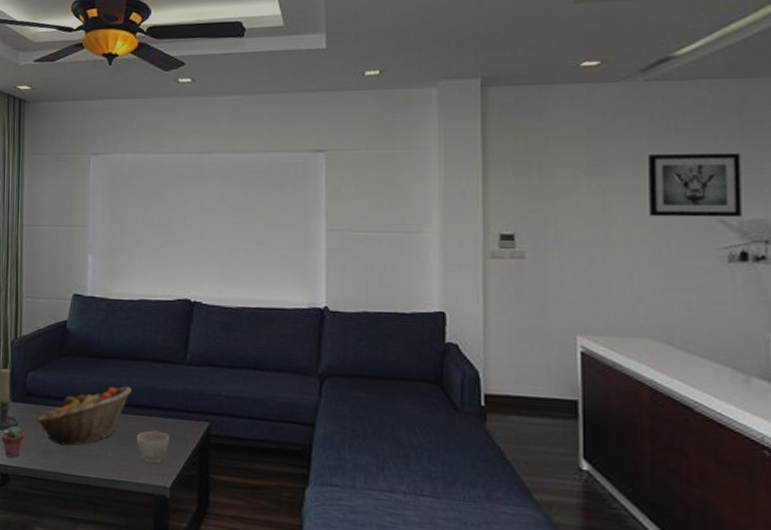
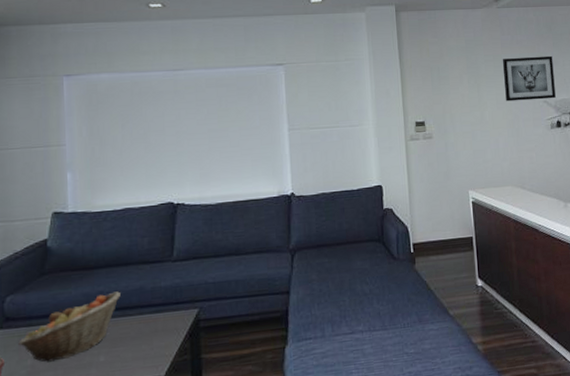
bowl: present [136,430,169,464] -> none [128,326,161,359]

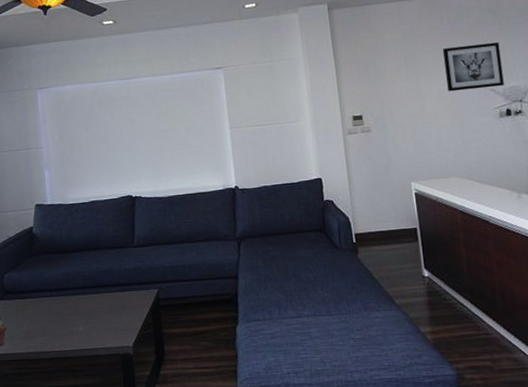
fruit basket: present [18,291,120,362] -> none [16,272,93,329]

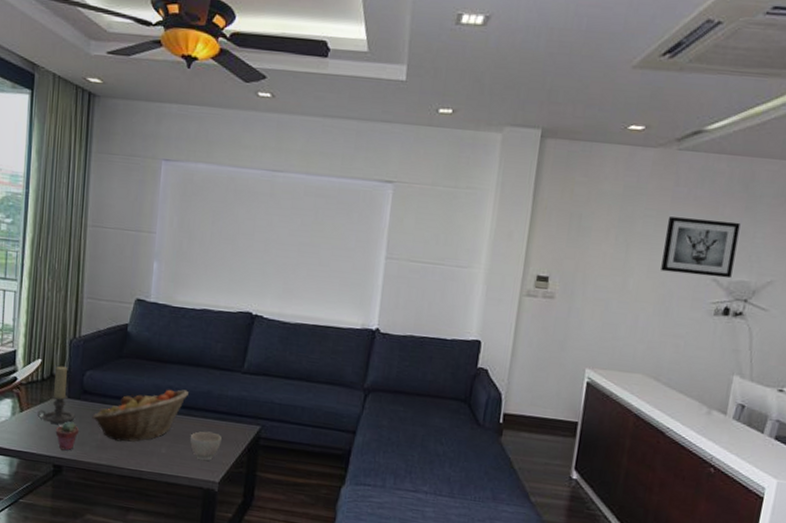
fruit basket: none [16,272,93,329] -> present [92,389,188,442]
bowl: none [101,303,128,330] -> present [190,431,222,461]

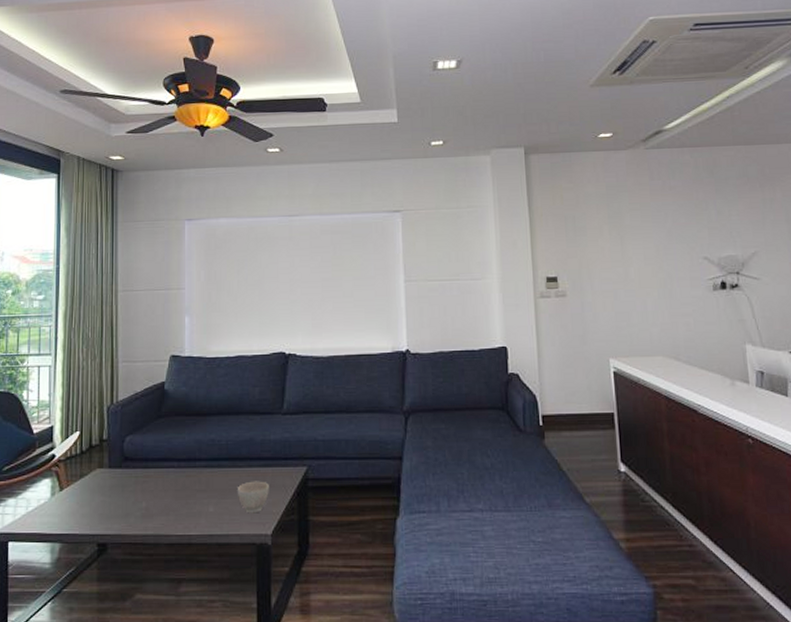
candle holder: present [37,366,76,424] -> none [78,435,118,498]
potted succulent: present [55,421,78,451] -> none [98,493,122,526]
fruit basket: present [92,389,188,442] -> none [135,441,231,507]
wall art: present [661,217,741,279] -> none [651,204,720,257]

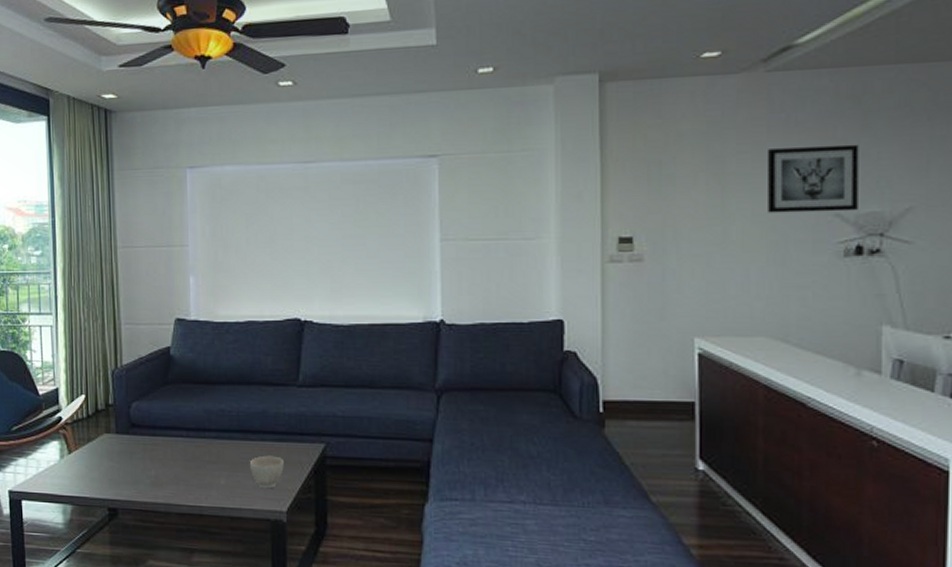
wall art: none [651,204,720,257] -> present [766,144,859,213]

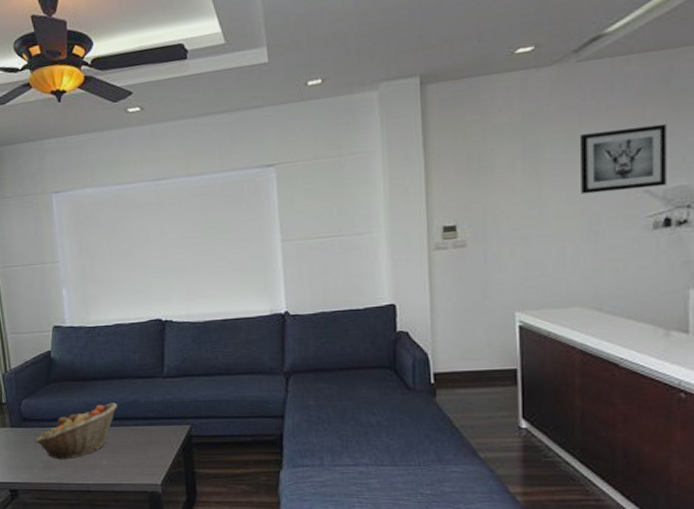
fruit basket: none [143,412,242,476] -> present [35,402,117,460]
bowl: present [249,455,284,489] -> none [126,438,156,466]

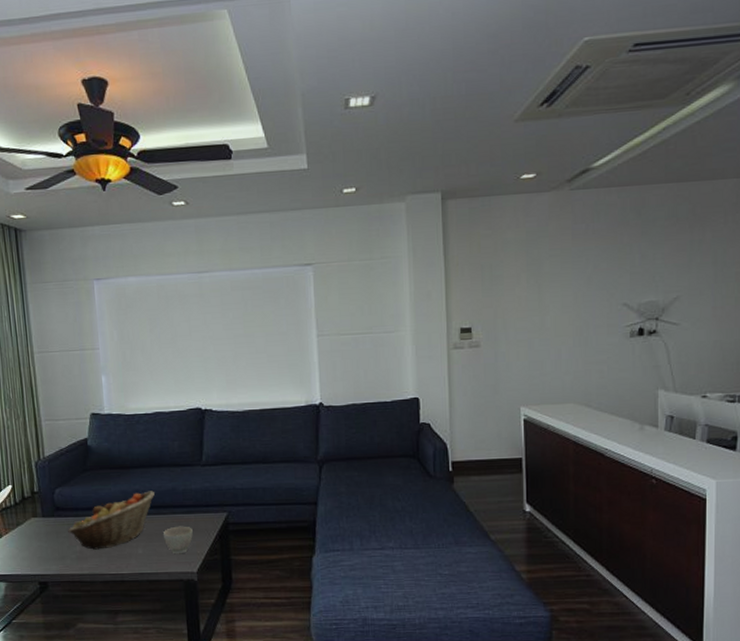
bowl: none [126,438,156,466] -> present [163,526,193,554]
wall art: present [579,123,667,195] -> none [572,247,640,305]

